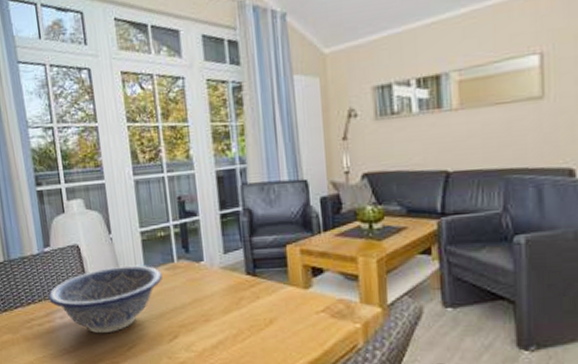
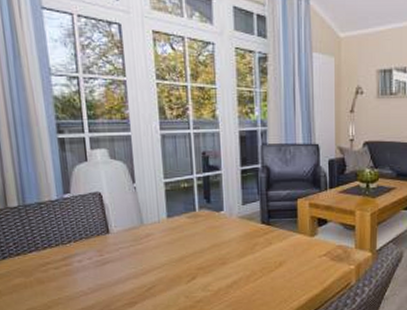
decorative bowl: present [47,265,162,334] -> none [65,213,184,276]

